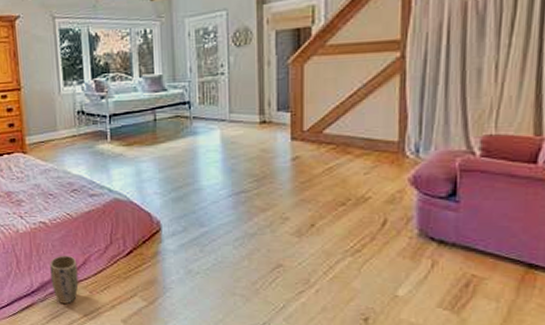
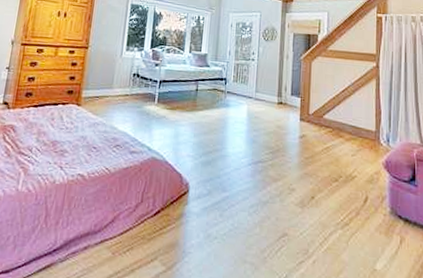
plant pot: present [50,255,79,304] -> none [75,211,106,266]

